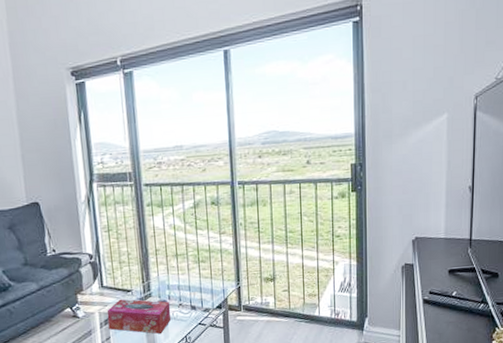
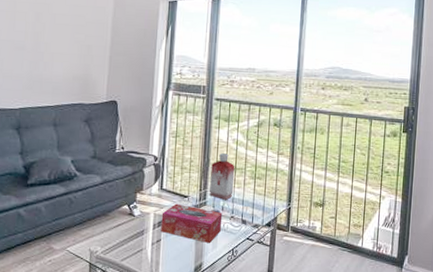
bottle: none [150,241,178,289] -> present [210,153,235,200]

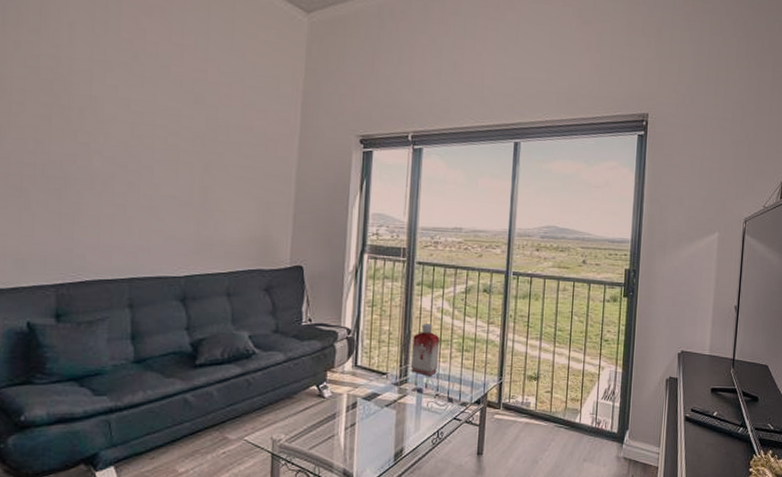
tissue box: present [161,203,223,244] -> none [355,382,426,426]

